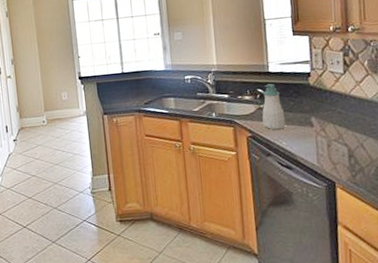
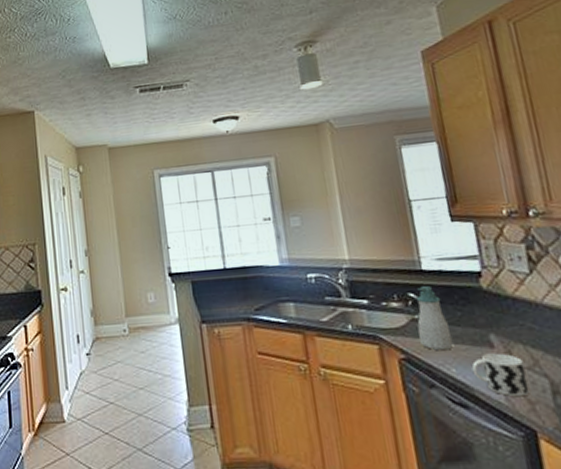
cup: none [297,130,334,160] -> present [471,353,530,397]

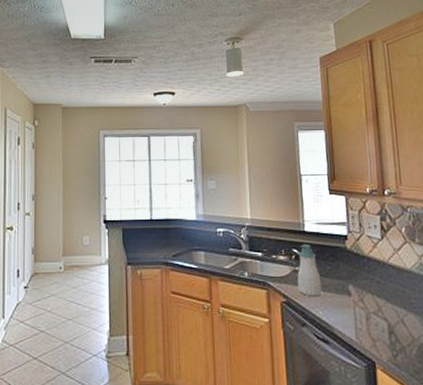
cup: present [471,353,530,397] -> none [334,300,373,335]

